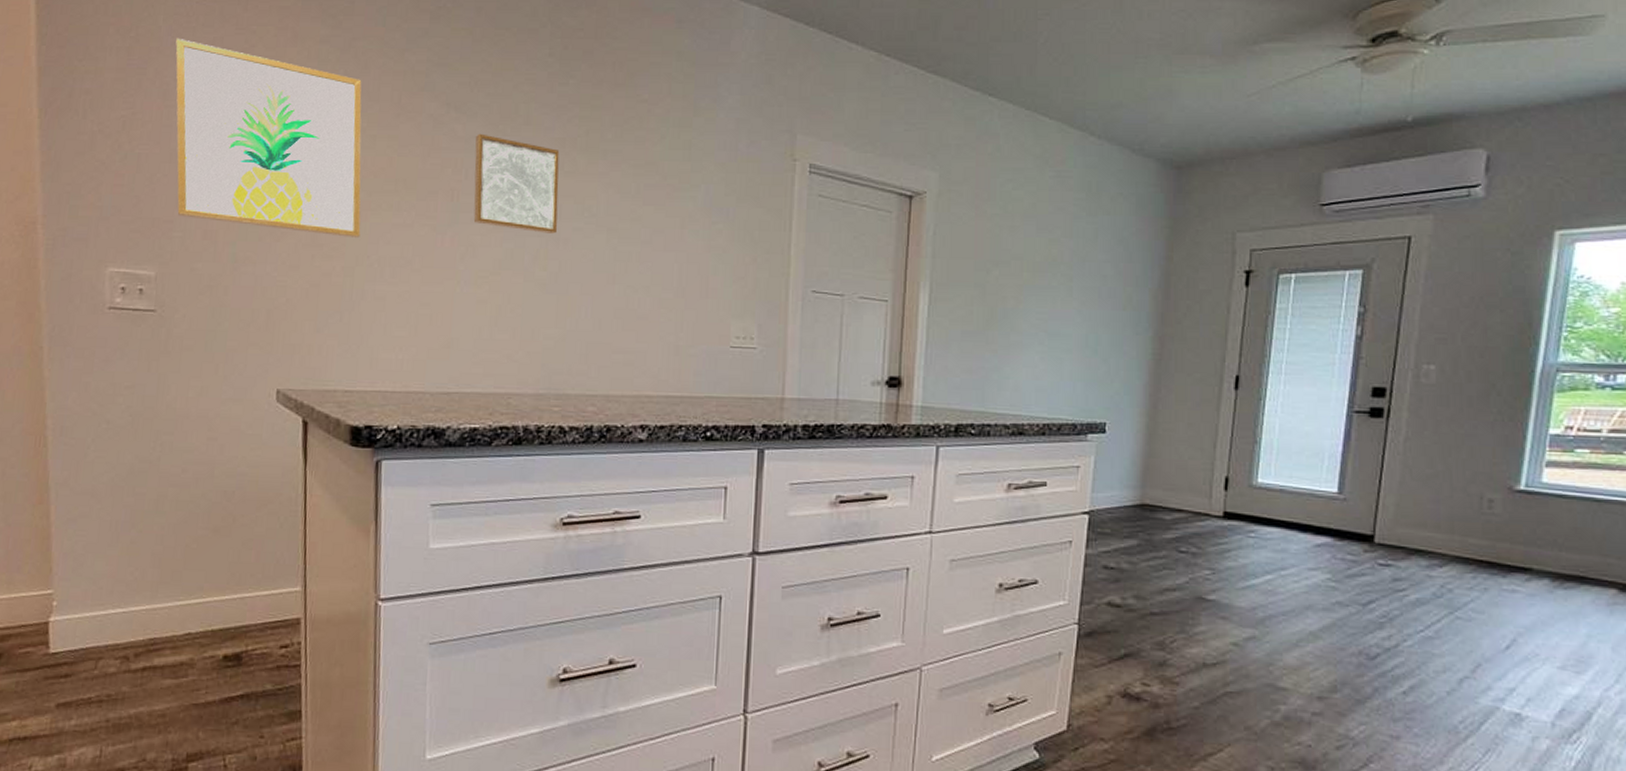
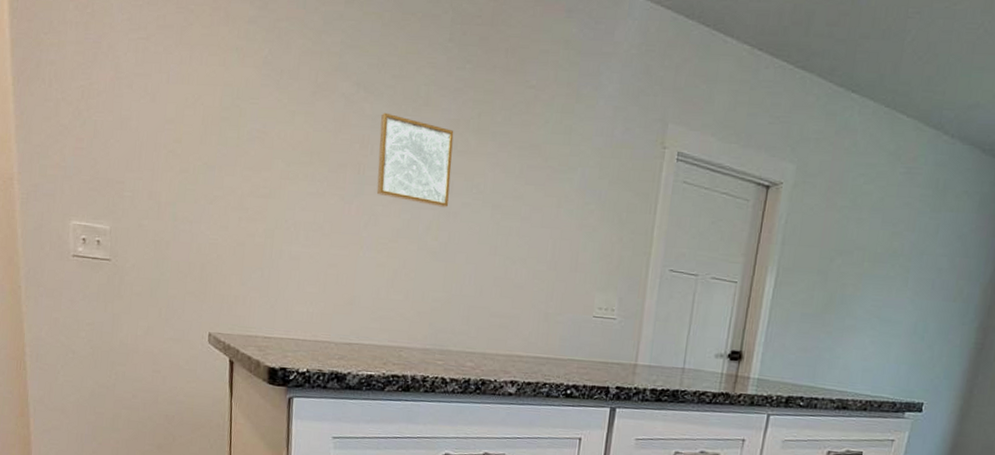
wall art: present [176,38,362,239] -> none [125,15,284,204]

